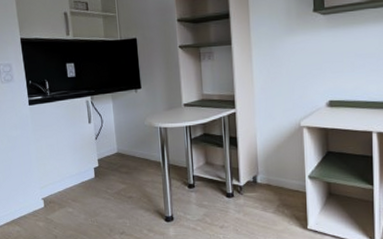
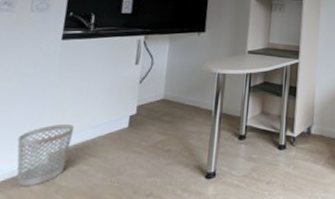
wastebasket: none [19,176,57,223] -> present [16,124,75,187]

